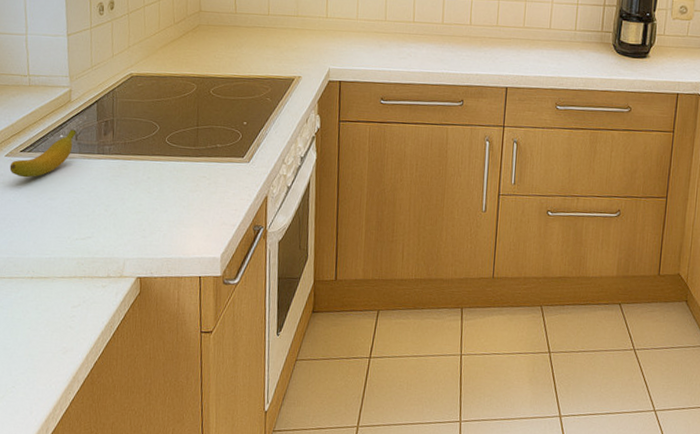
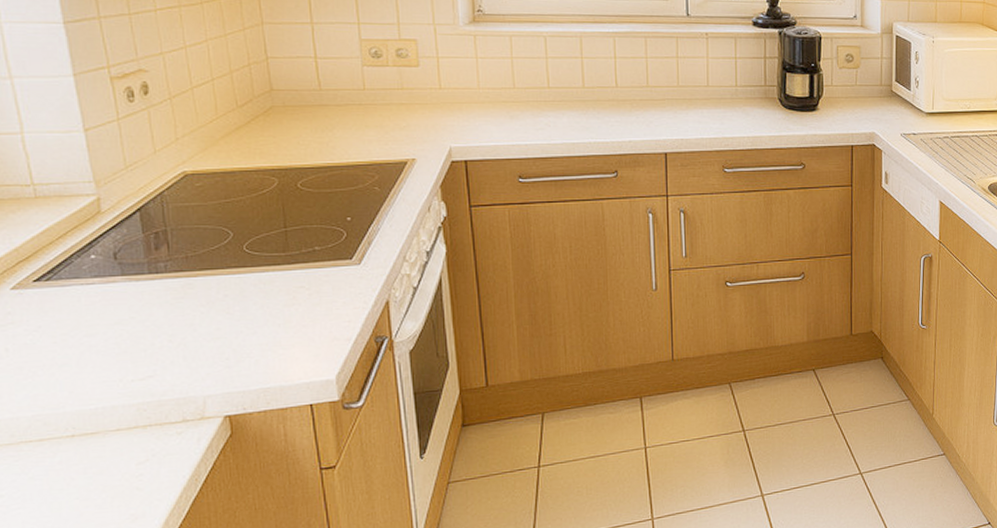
banana: present [9,129,77,178] -> none [19,246,114,314]

